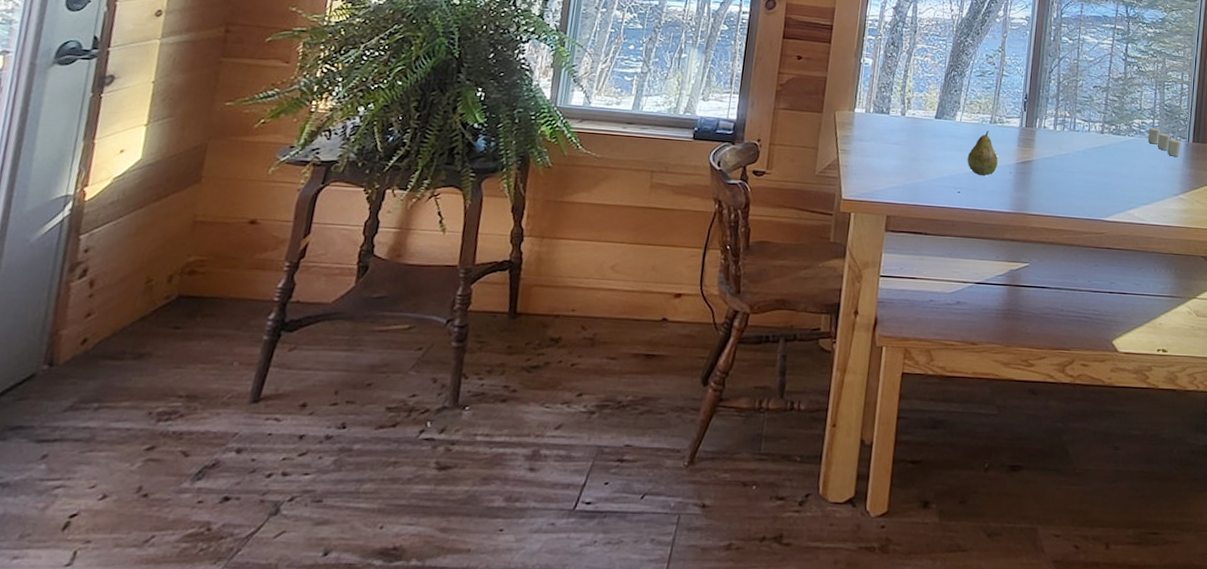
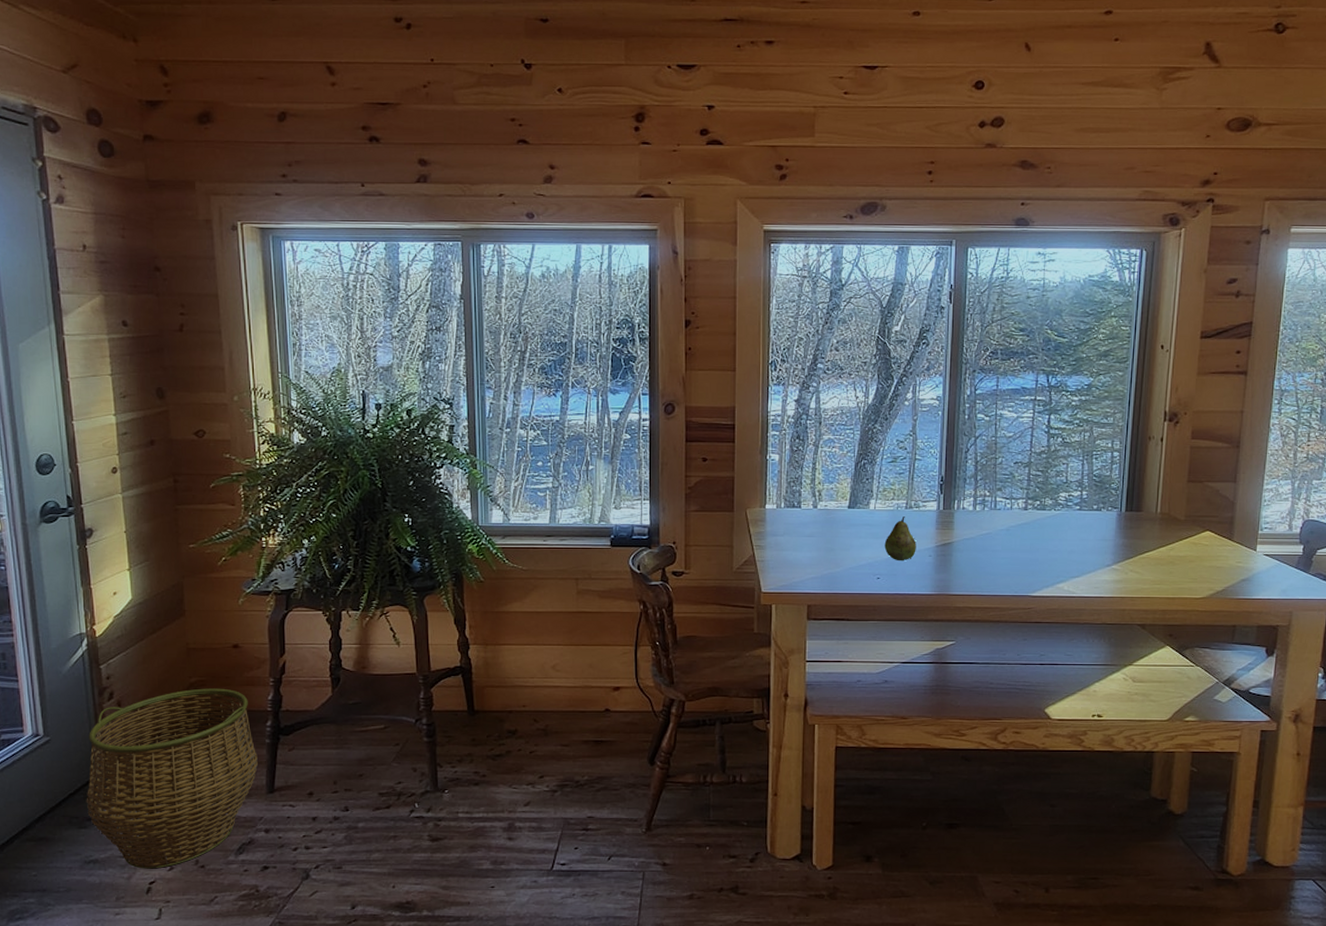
basket: none [12,269,253,497] -> present [86,688,258,869]
candle: present [1147,128,1181,157] -> none [1075,500,1112,527]

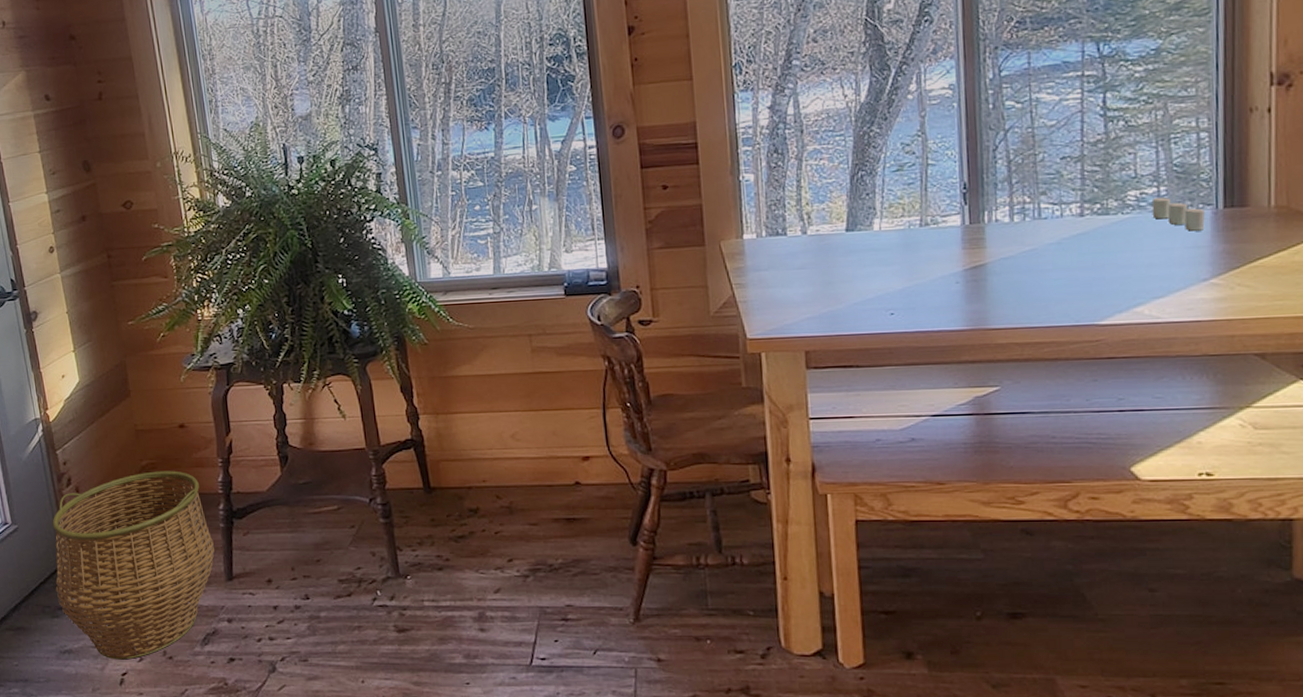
fruit: present [884,517,916,561] -> none [896,236,939,292]
candle: none [1075,500,1112,527] -> present [1151,197,1205,231]

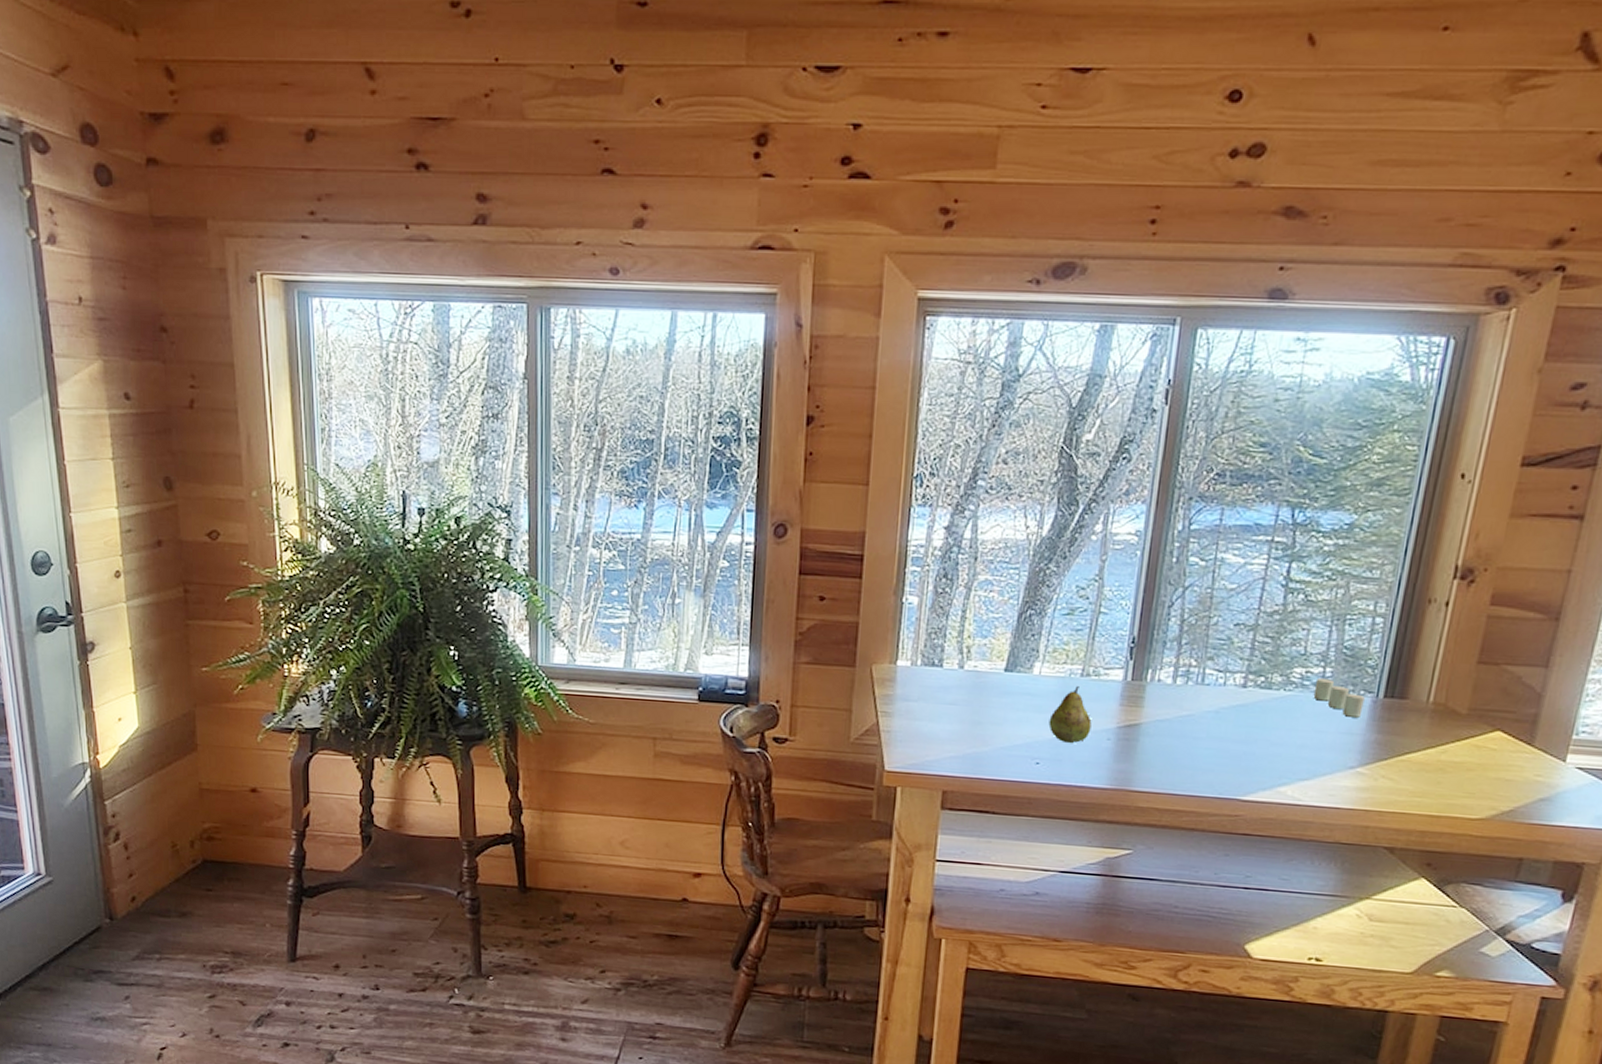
basket: present [52,471,215,660] -> none [91,836,278,1034]
fruit: none [896,236,939,292] -> present [1048,686,1092,744]

